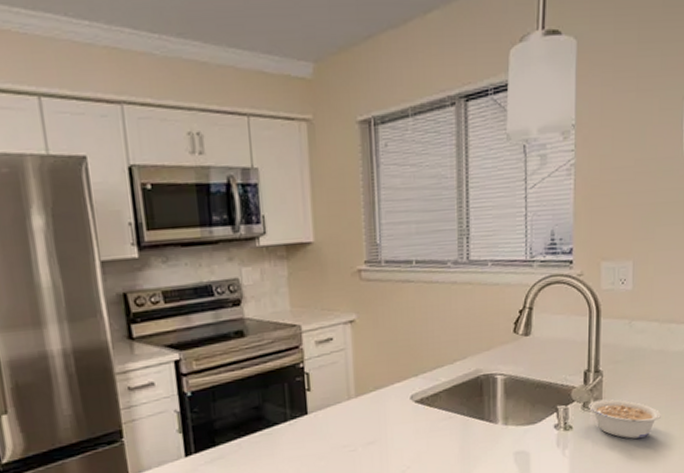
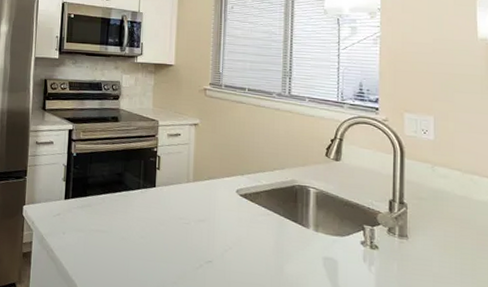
legume: present [589,399,662,439] -> none [394,228,468,273]

